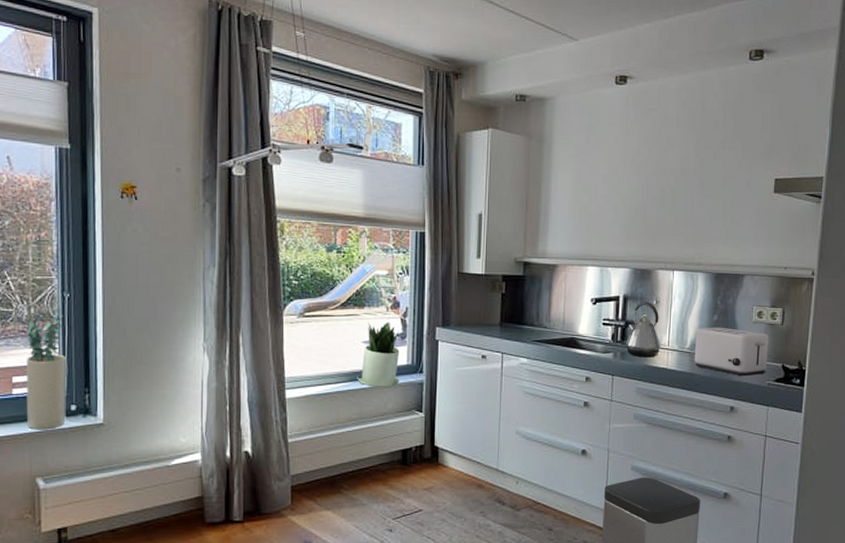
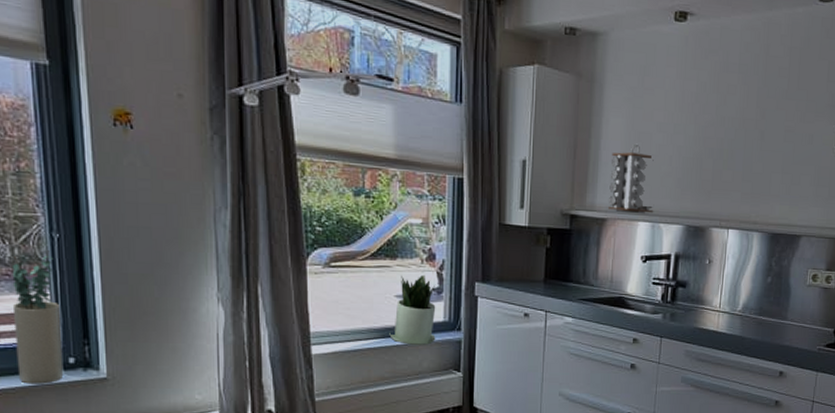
spice rack: none [558,195,602,260] -> present [607,143,654,214]
kettle: present [626,301,661,358] -> none [676,260,712,320]
toaster: present [694,327,769,377] -> none [745,289,823,341]

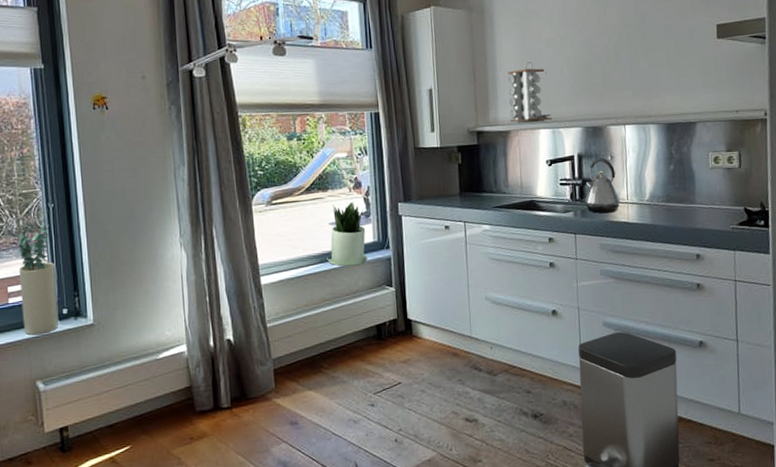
kettle: none [676,260,712,320] -> present [585,158,620,214]

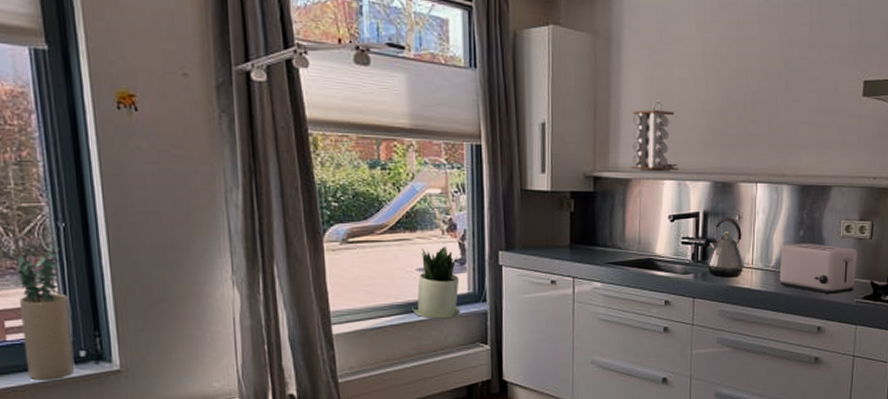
toaster: none [653,176,730,224] -> present [779,243,858,295]

